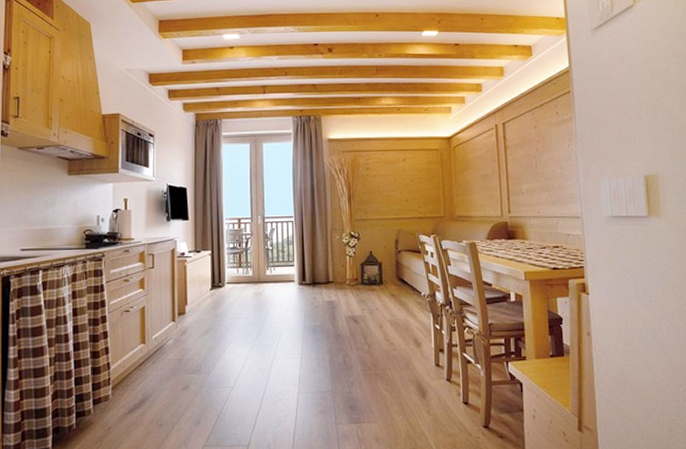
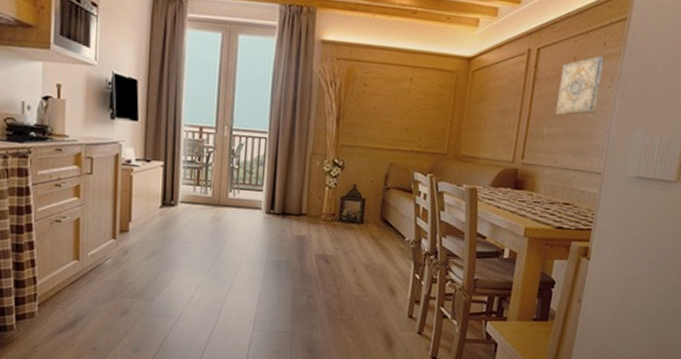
wall art: none [526,122,563,174] -> present [554,56,605,116]

